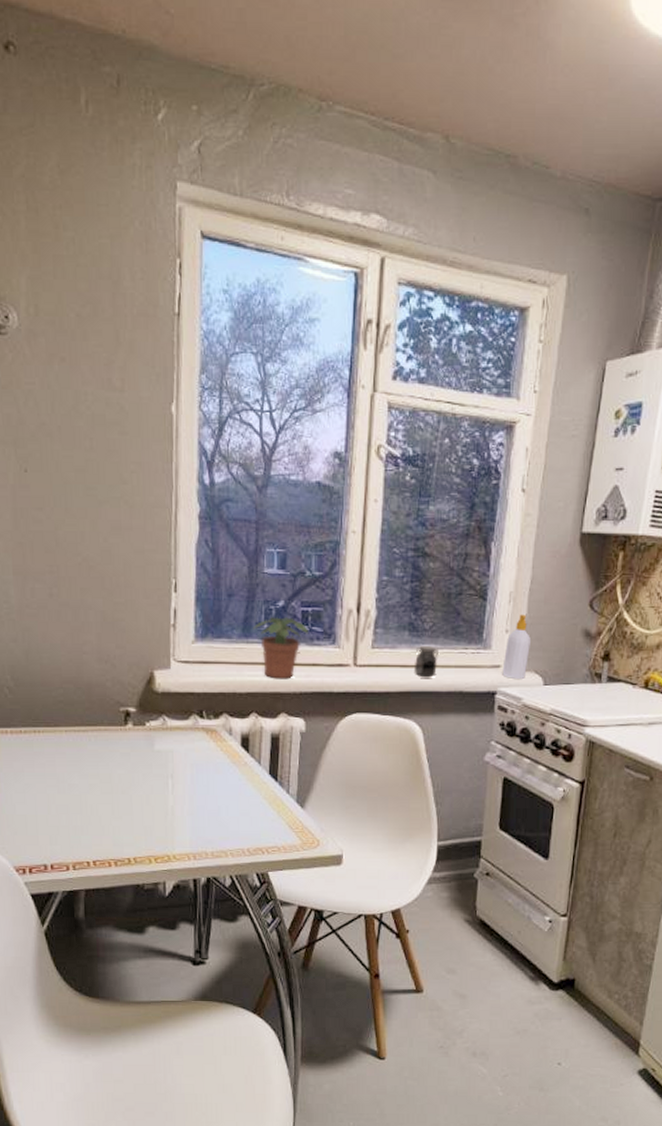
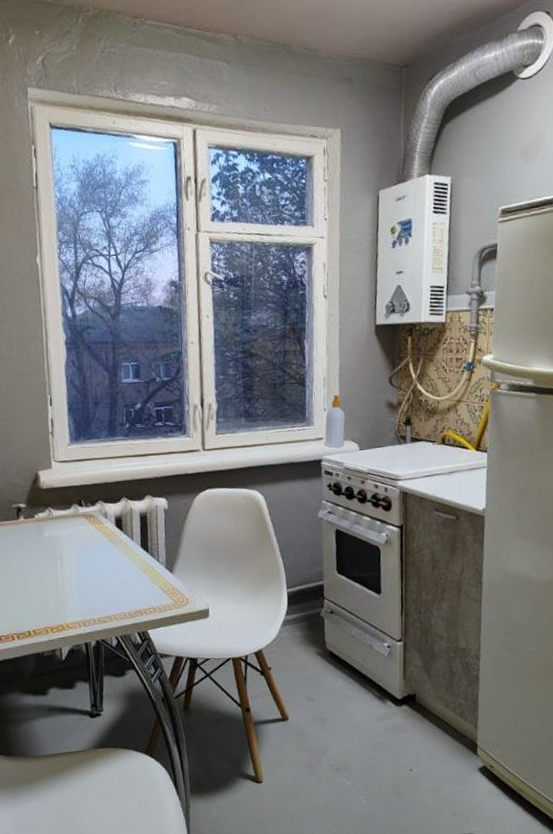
potted plant: present [253,617,308,679] -> none [117,416,163,468]
jar: present [415,645,438,679] -> none [252,427,271,455]

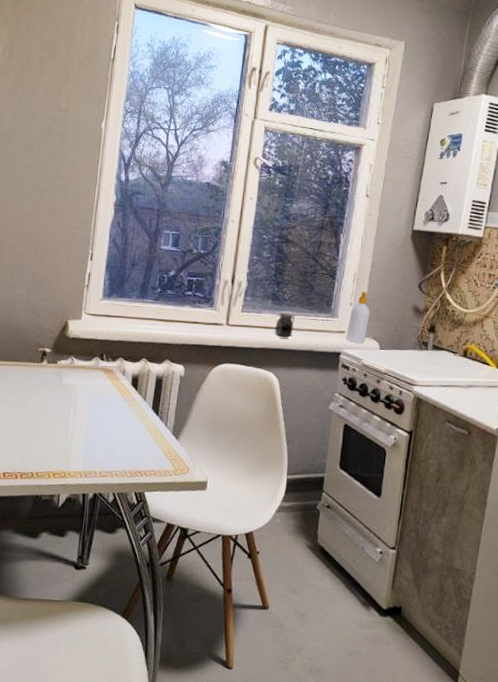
jar: none [252,427,271,455] -> present [275,311,295,339]

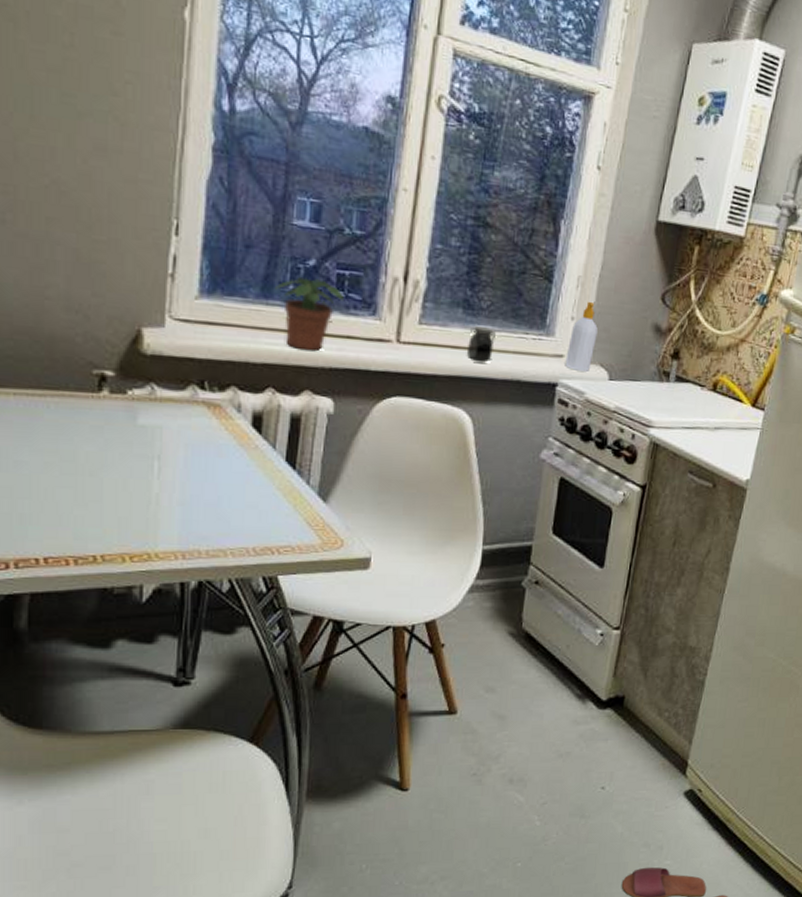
potted plant: none [149,283,192,333] -> present [275,277,344,351]

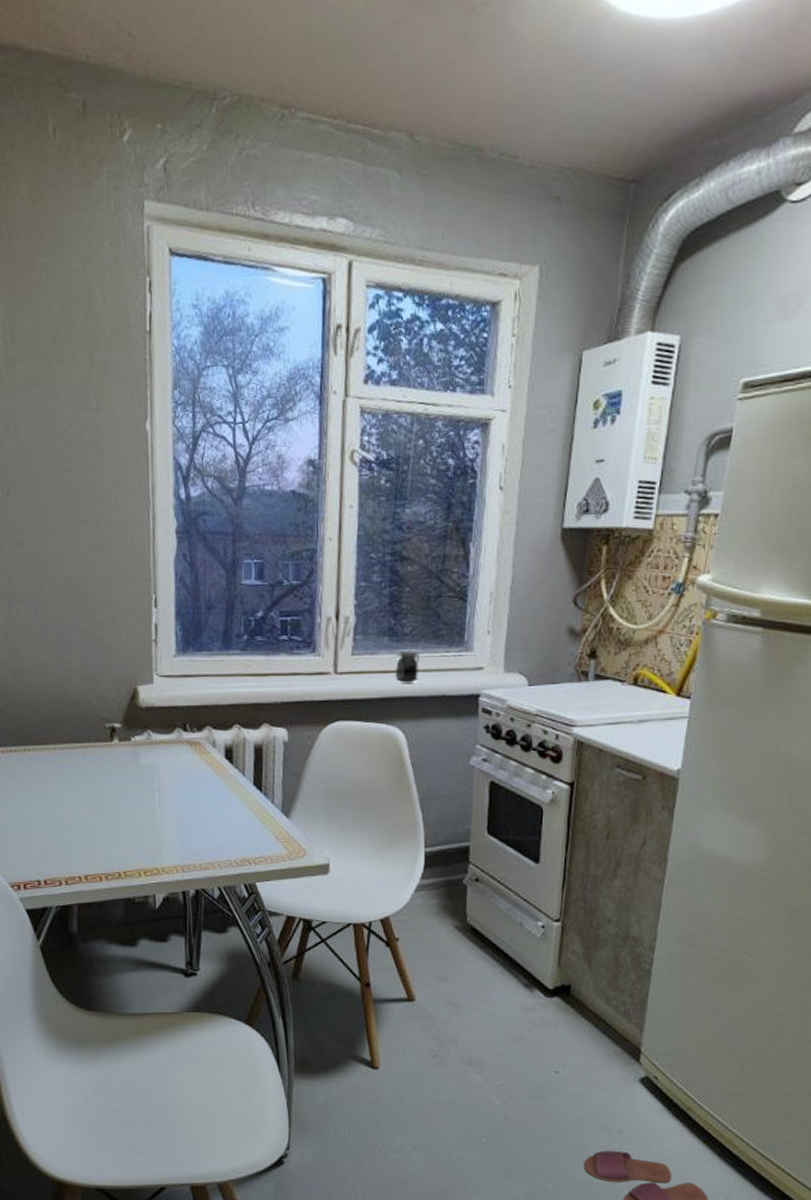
potted plant: present [275,277,344,351] -> none [233,628,288,690]
soap bottle: present [565,301,598,373] -> none [485,614,513,682]

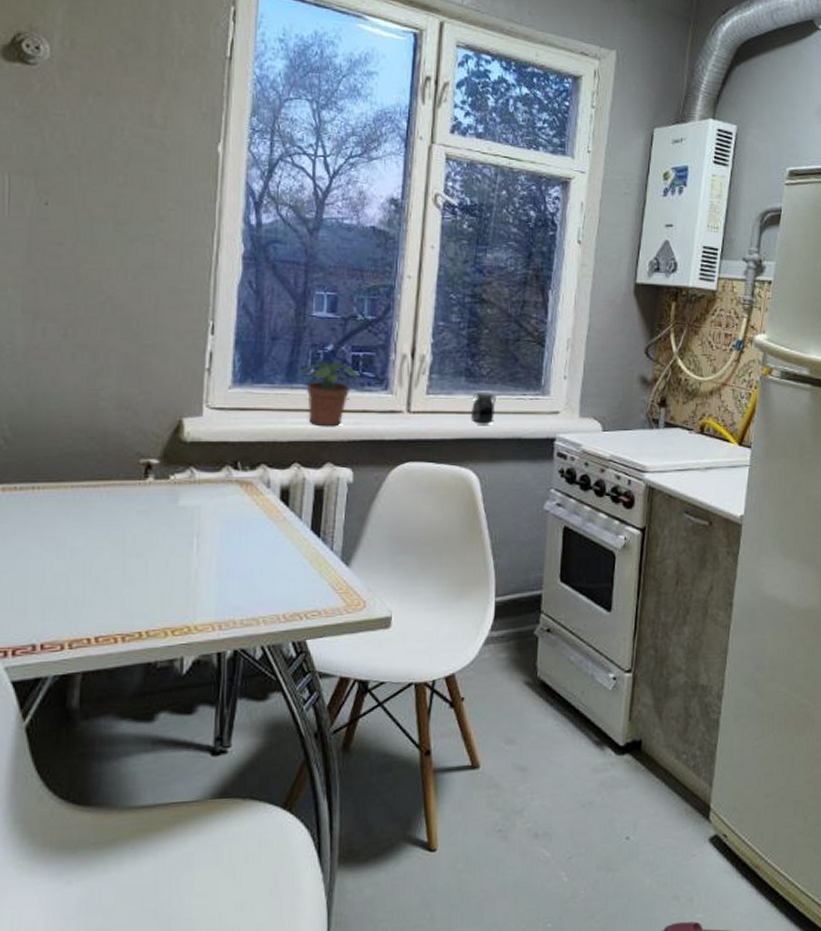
potted plant: none [233,628,288,690] -> present [298,362,359,427]

